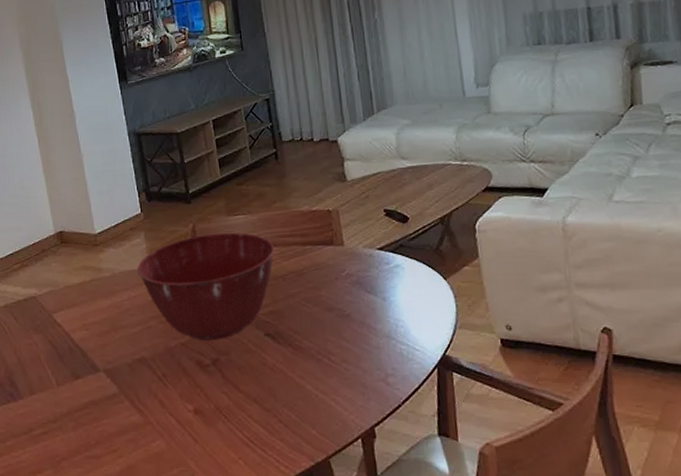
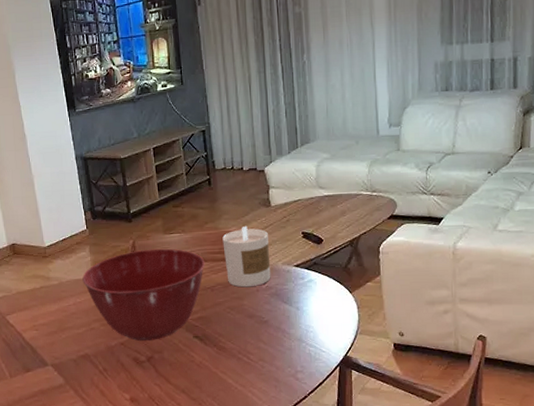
candle: none [293,204,351,276] -> present [222,225,271,288]

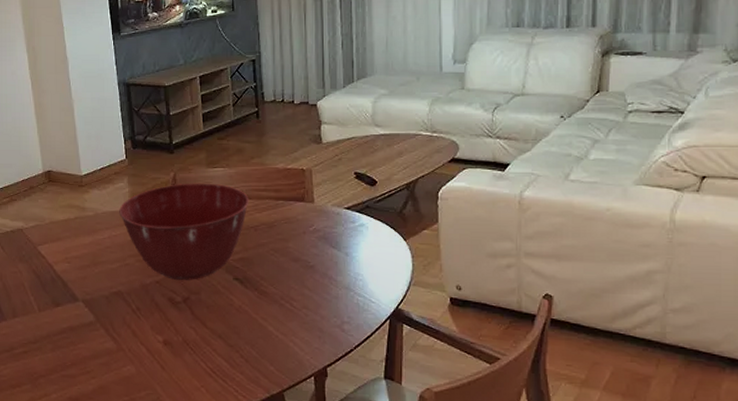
candle: present [222,225,271,288] -> none [269,162,319,229]

